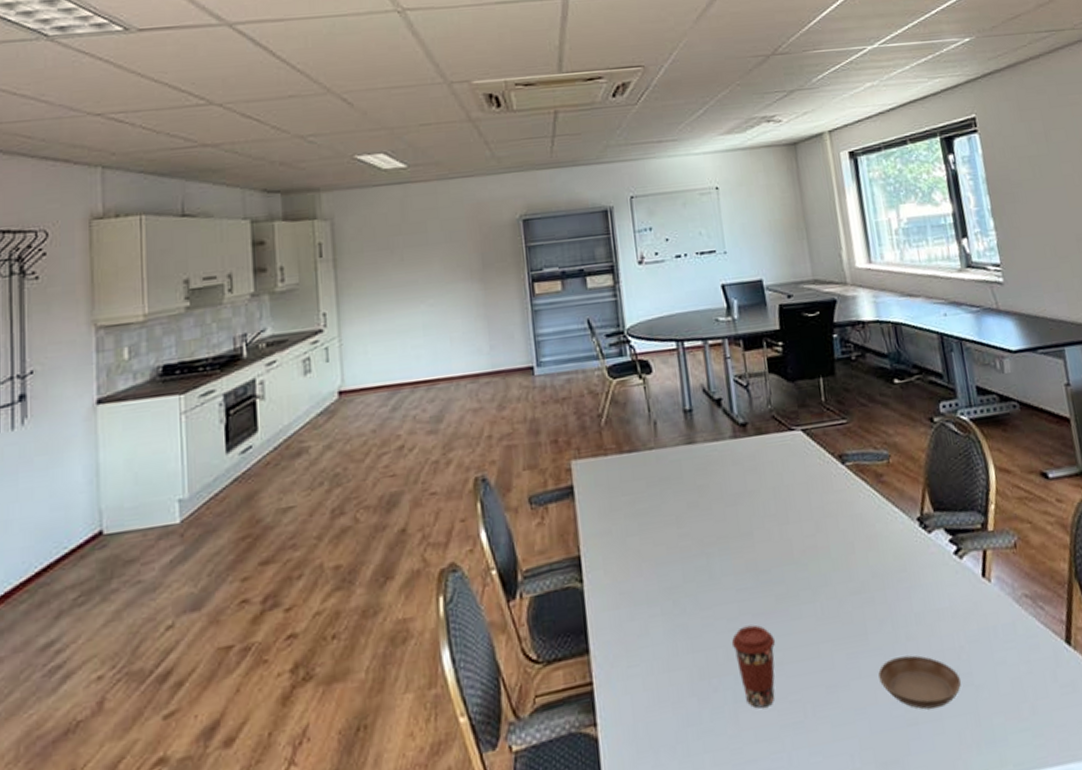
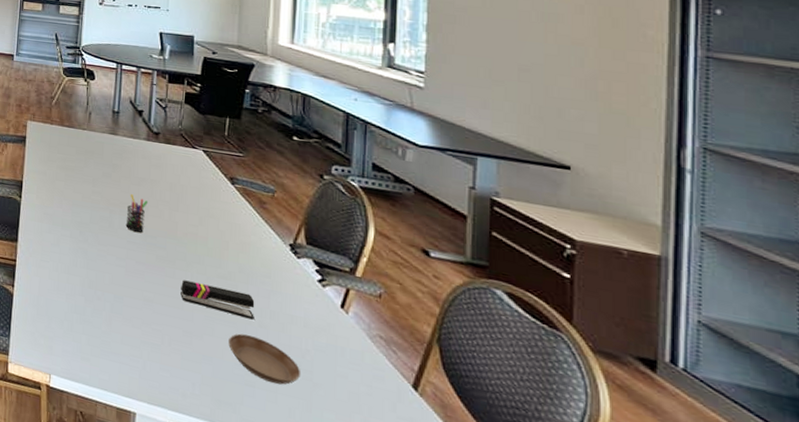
pen holder: none [726,521,753,574] -> present [125,194,148,233]
coffee cup: present [731,625,776,709] -> none [116,266,150,325]
stapler: none [811,602,900,645] -> present [180,280,255,320]

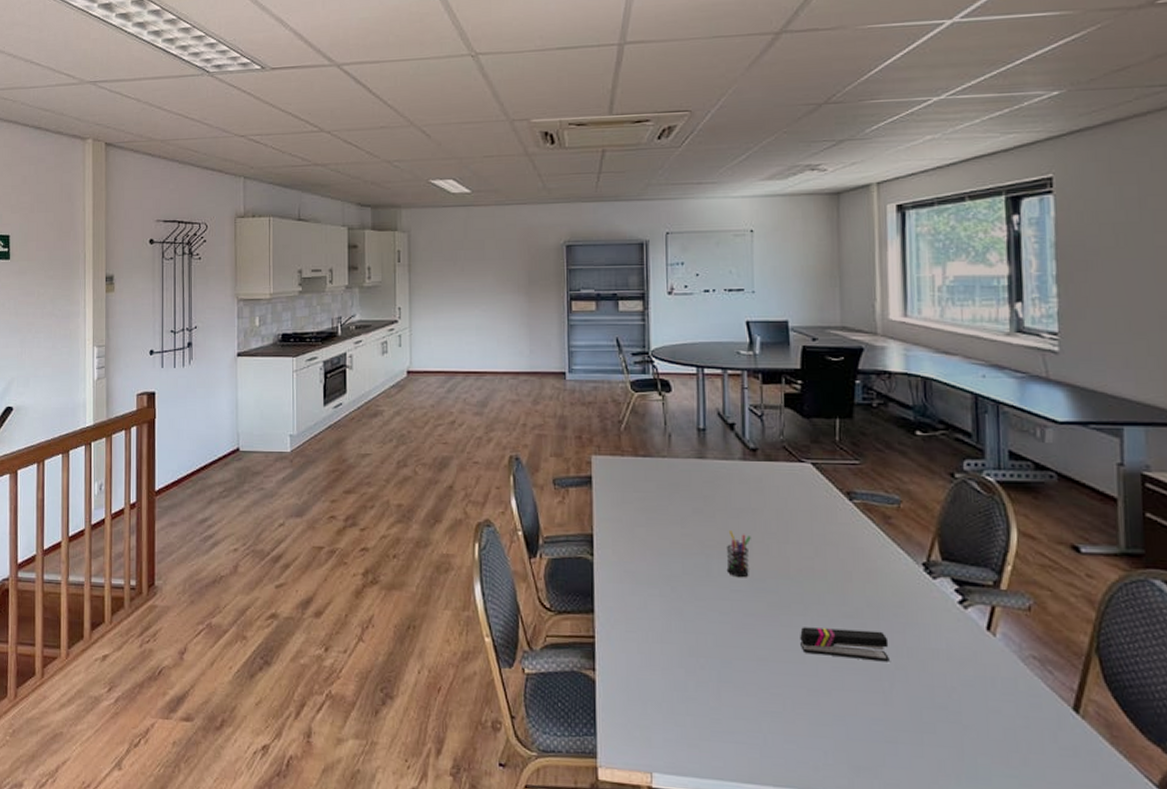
saucer: present [228,333,301,385] -> none [862,681,949,734]

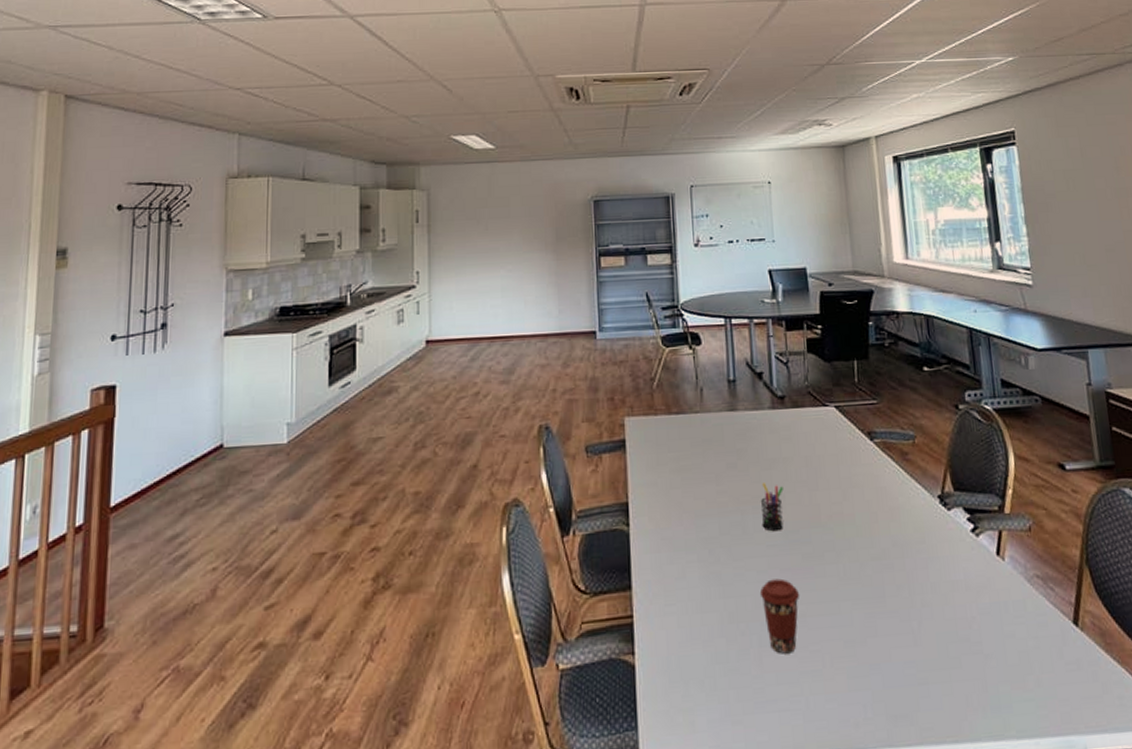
coffee cup: none [721,622,763,693] -> present [759,578,800,654]
stapler: present [800,627,889,662] -> none [834,570,916,603]

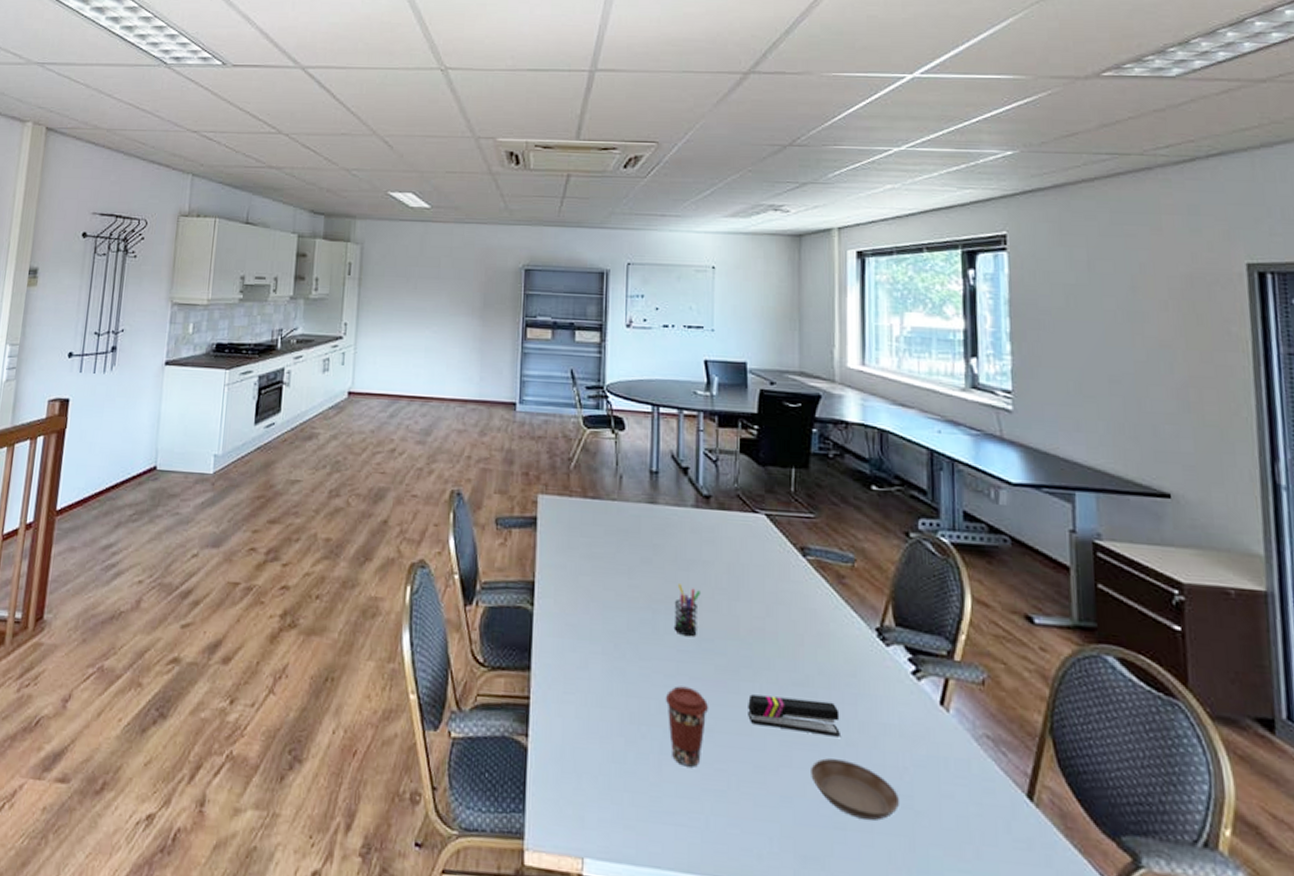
stapler: none [834,570,916,603] -> present [748,694,840,737]
saucer: none [893,620,972,671] -> present [811,758,900,821]

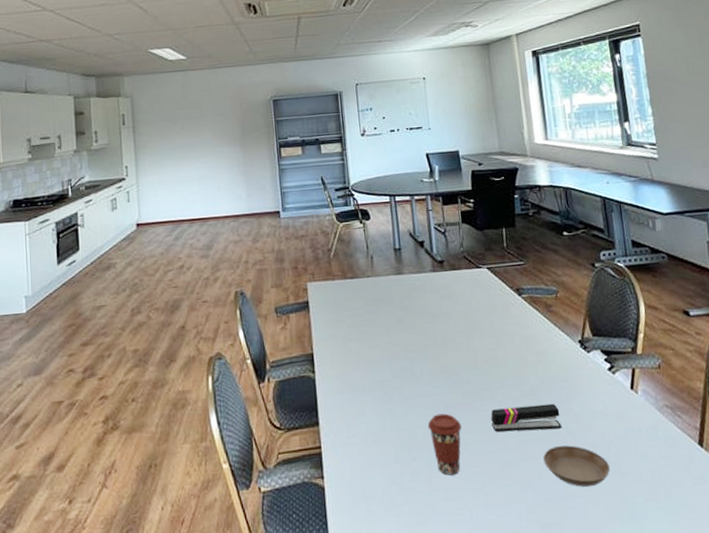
pen holder: present [673,584,700,637] -> none [425,334,446,375]

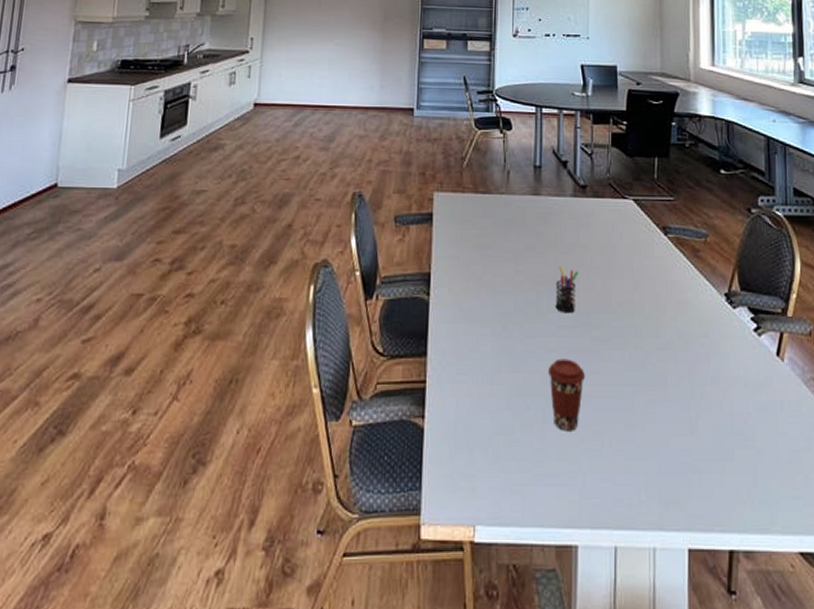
pen holder: none [425,334,446,375] -> present [555,266,578,314]
stapler: present [491,403,562,432] -> none [619,361,696,392]
saucer: present [543,445,611,487] -> none [672,412,745,462]

